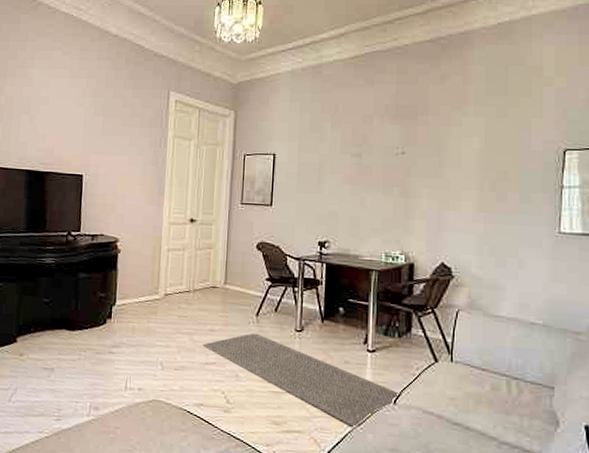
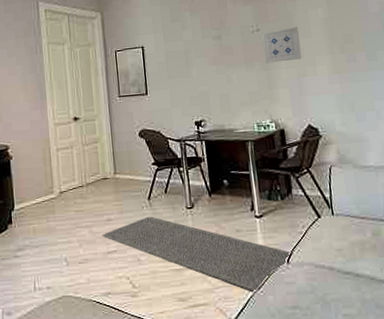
wall art: none [406,155,447,192] -> present [262,27,302,63]

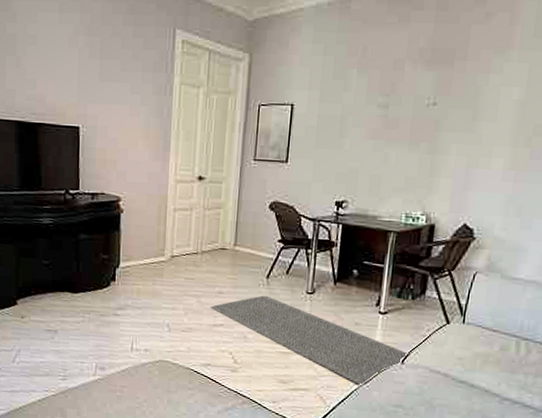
wall art: present [262,27,302,63] -> none [434,106,483,147]

